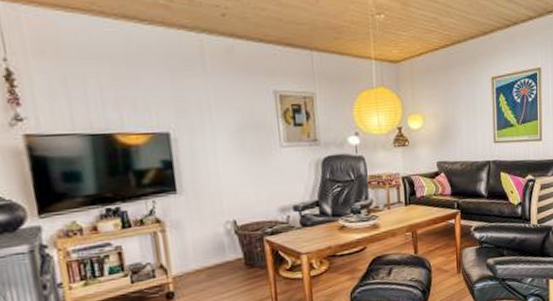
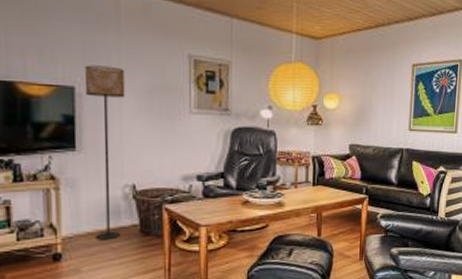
floor lamp: none [178,109,228,276] -> present [84,65,125,240]

